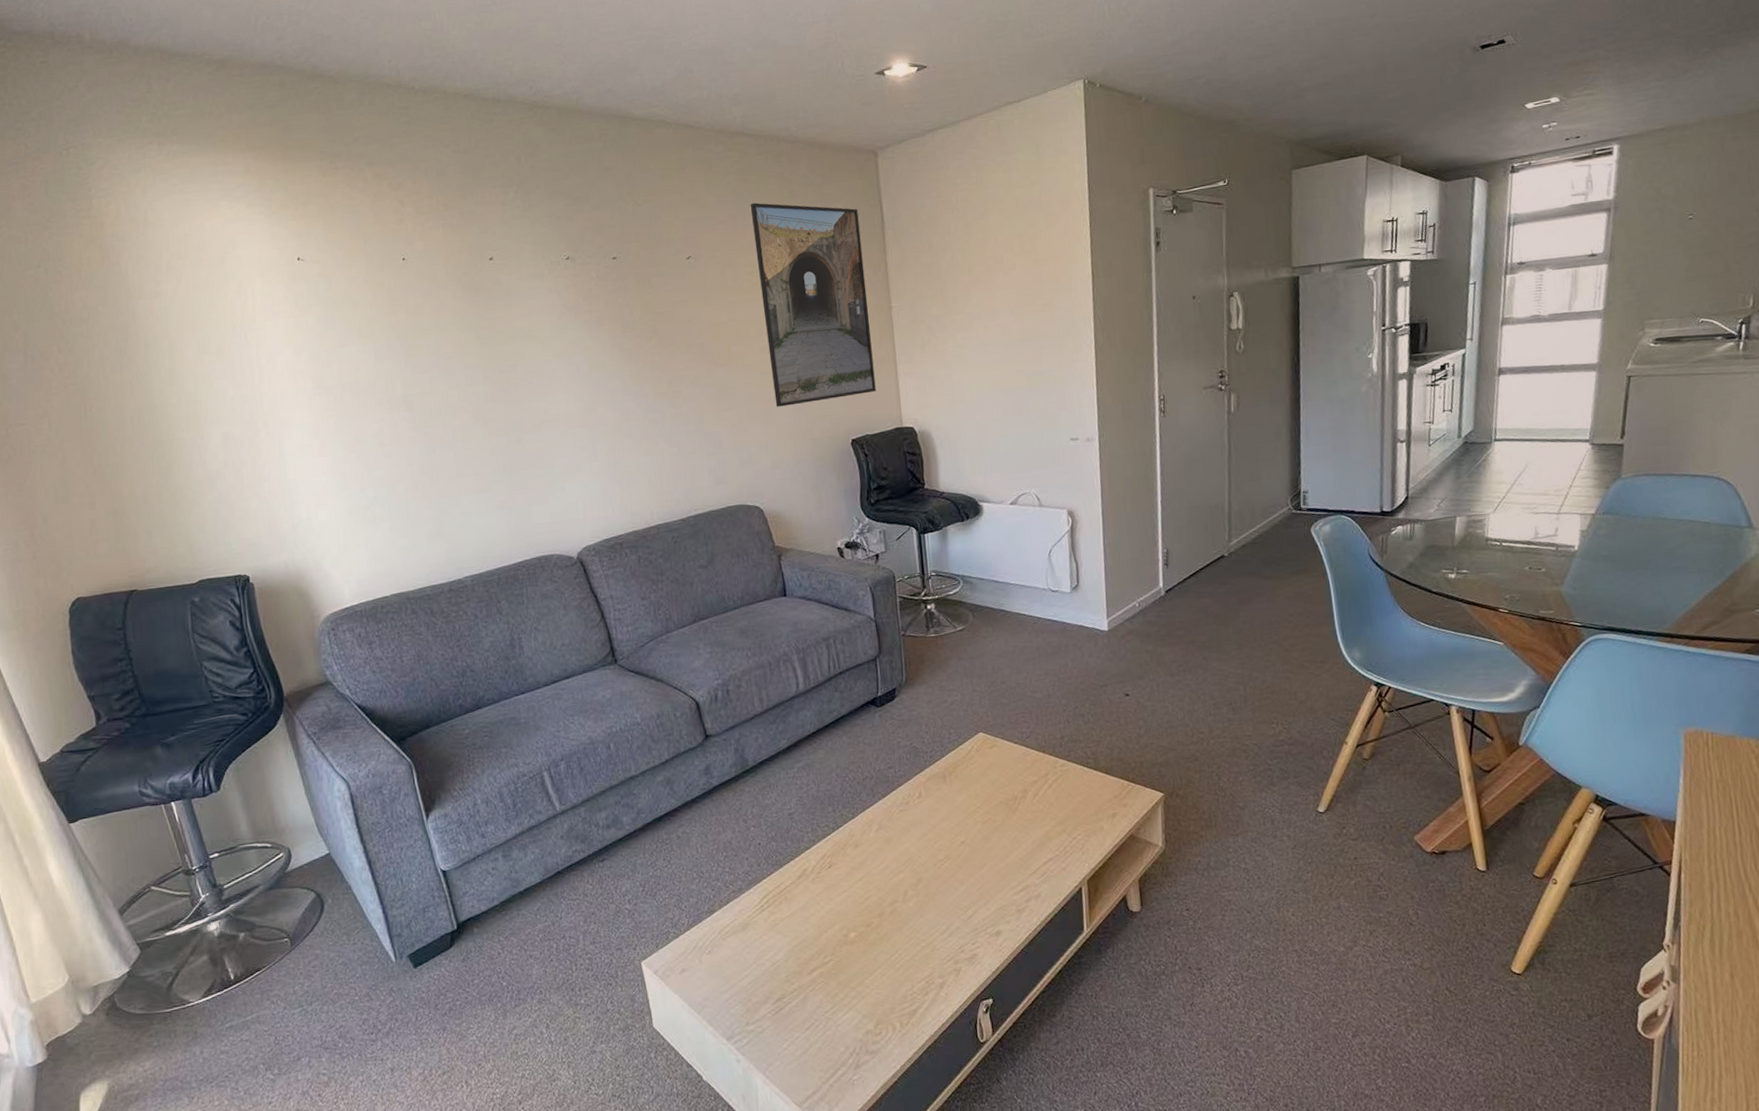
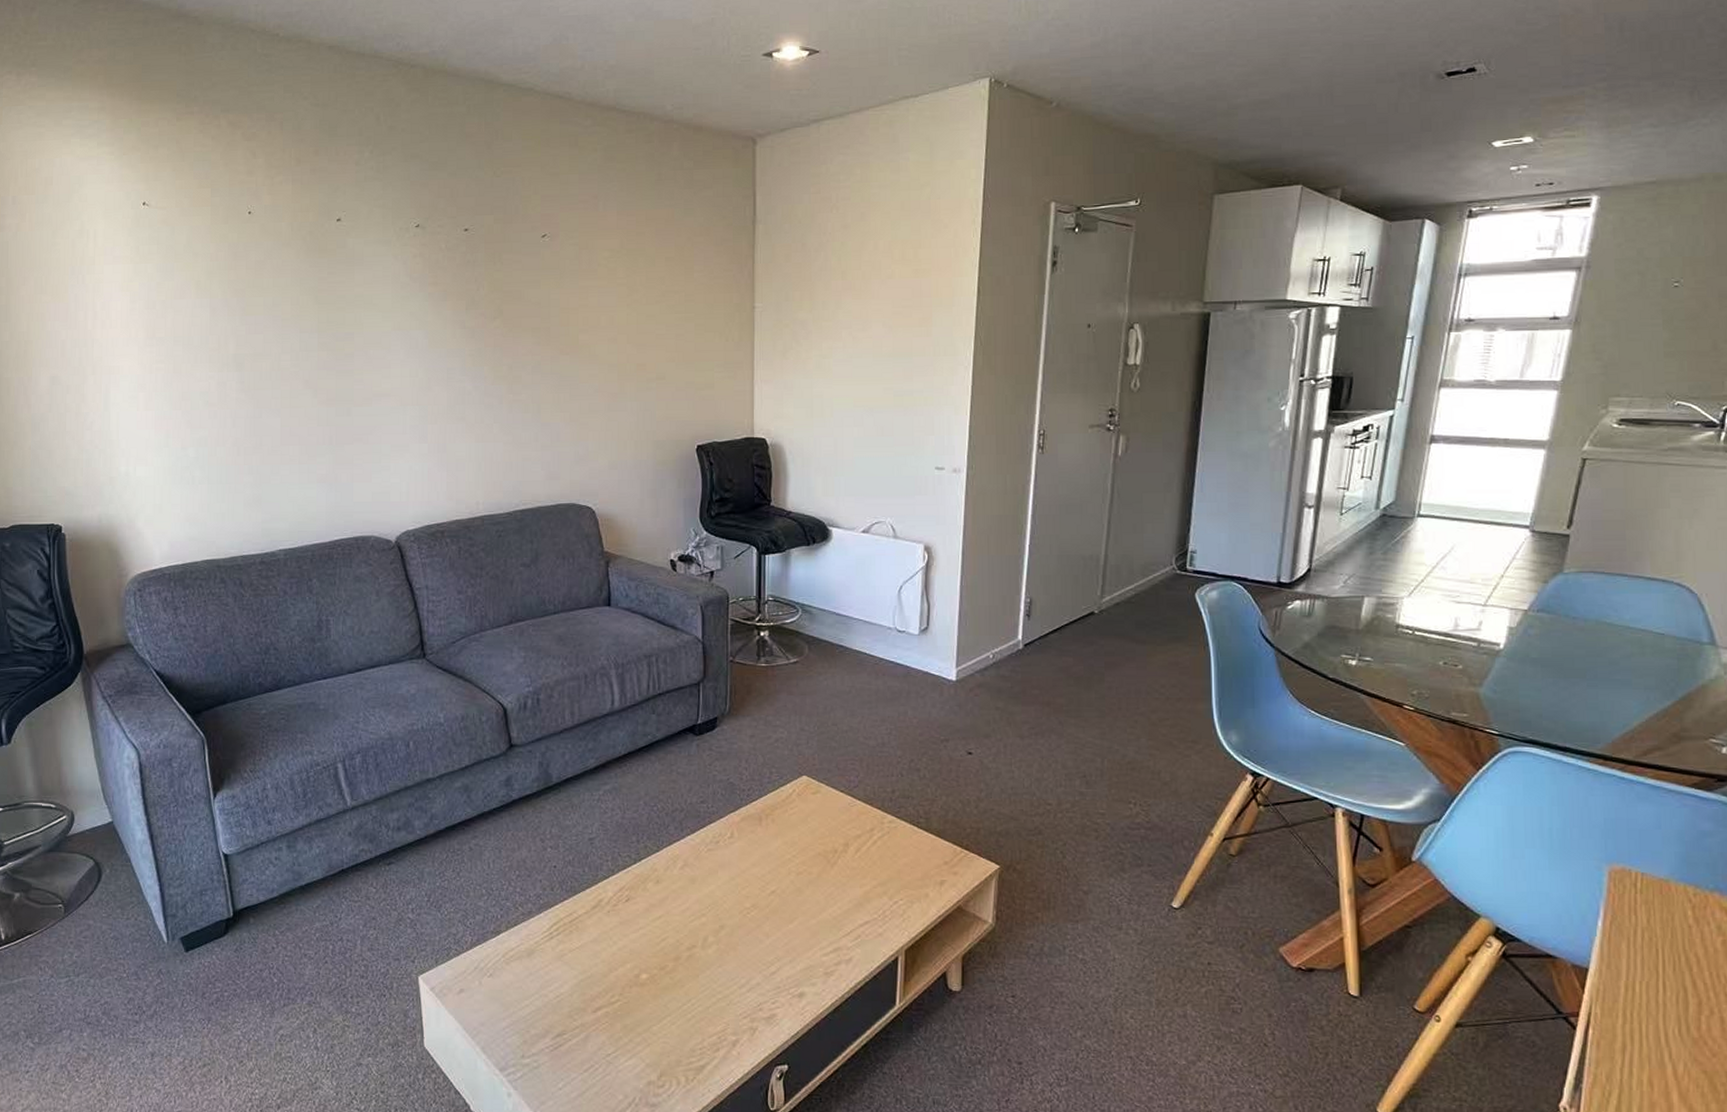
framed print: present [750,202,876,407] -> none [614,183,730,403]

